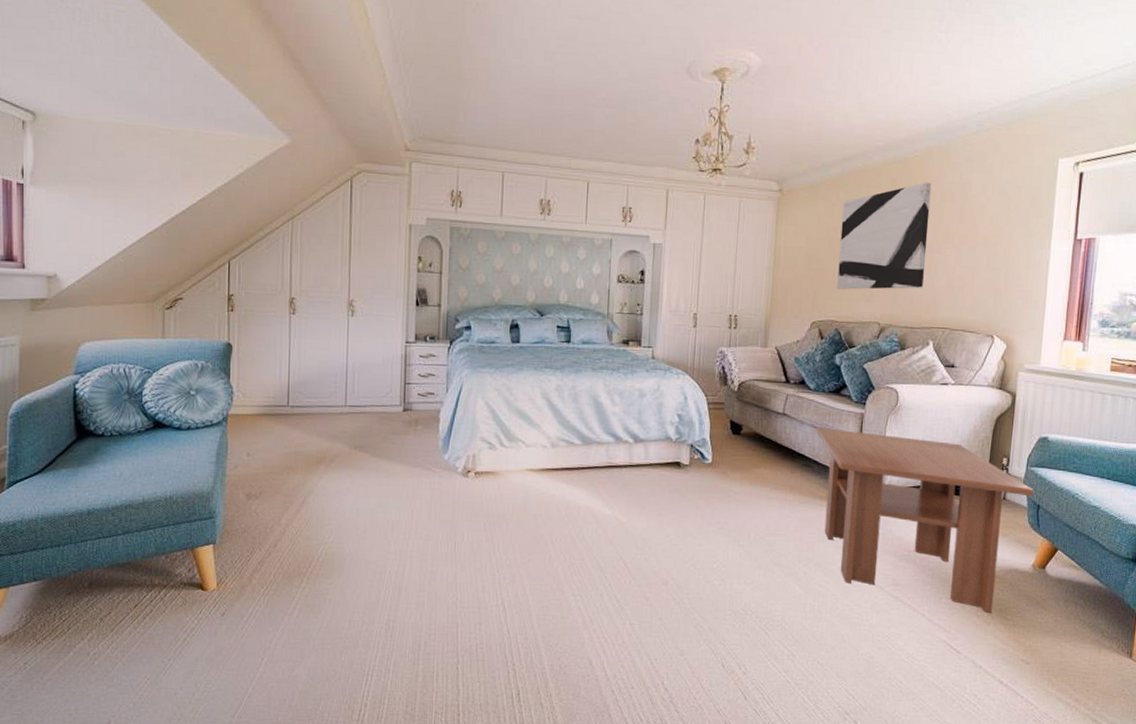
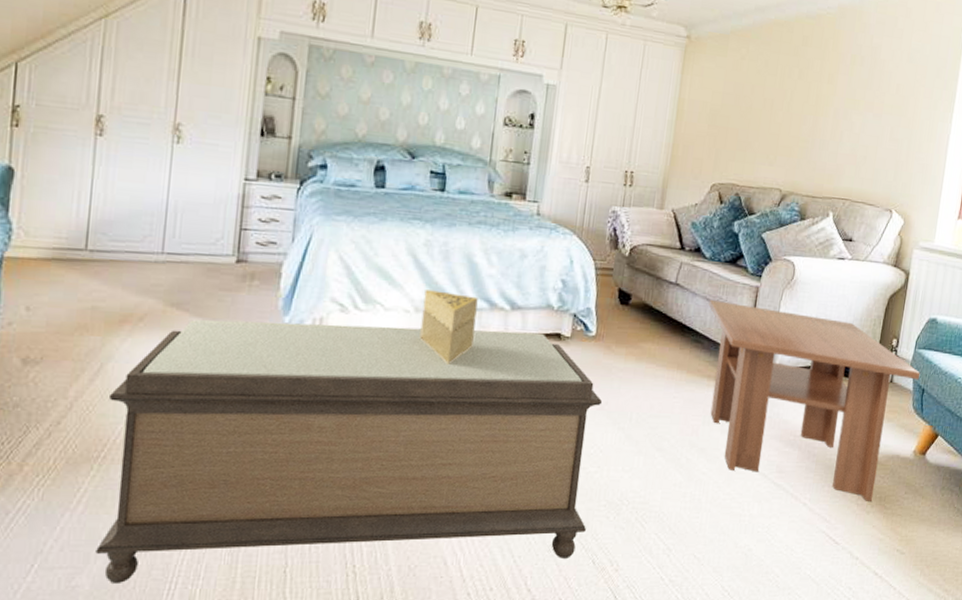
bench: none [309,458,722,675] -> present [95,319,603,583]
decorative box: none [557,428,605,491] -> present [419,290,478,364]
wall art: present [837,182,932,290] -> none [740,42,843,155]

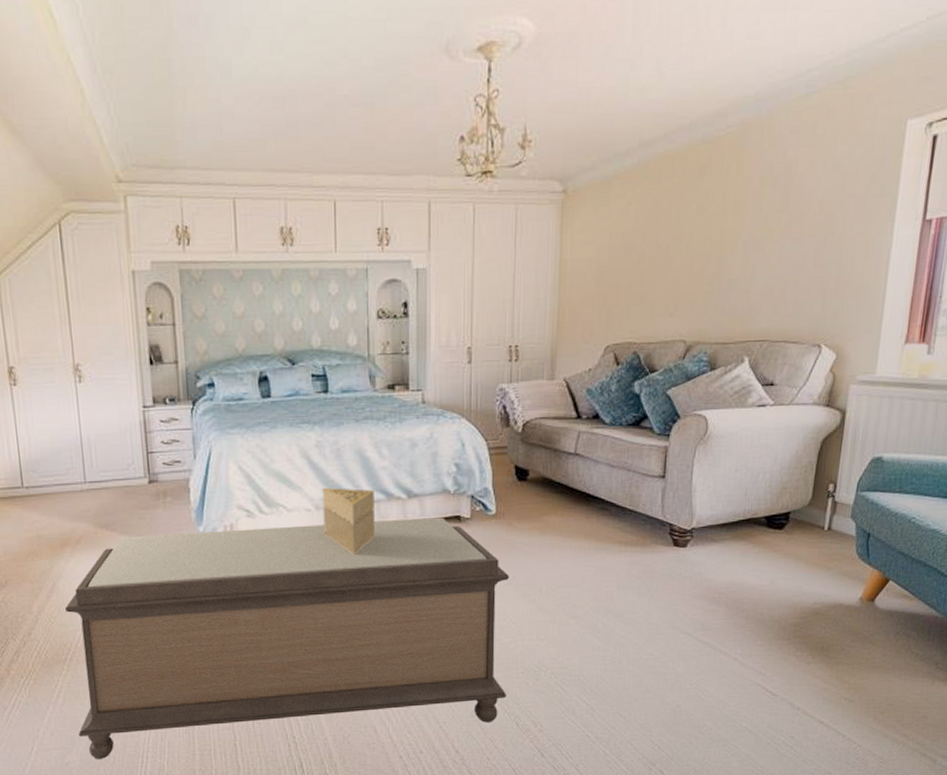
coffee table: present [708,300,921,501] -> none [613,466,865,652]

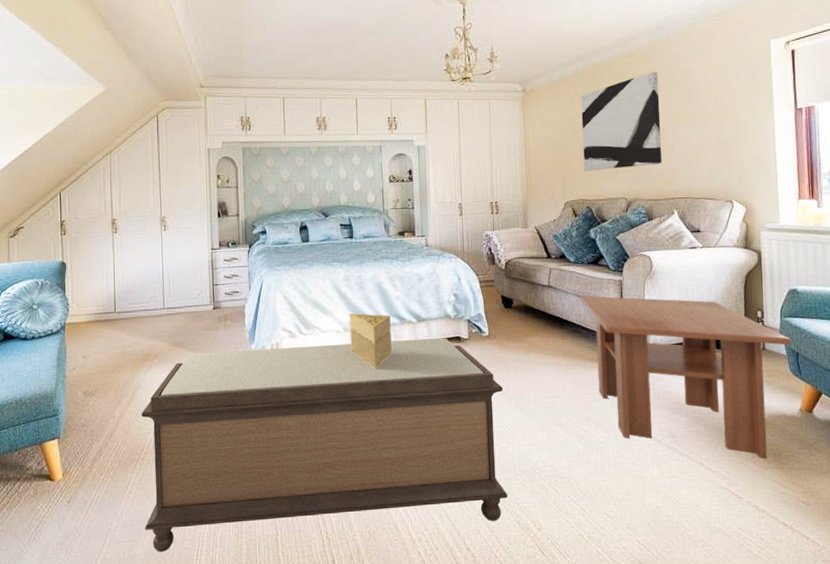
coffee table: none [613,466,865,652] -> present [580,296,792,458]
wall art: none [635,164,749,305] -> present [580,71,662,171]

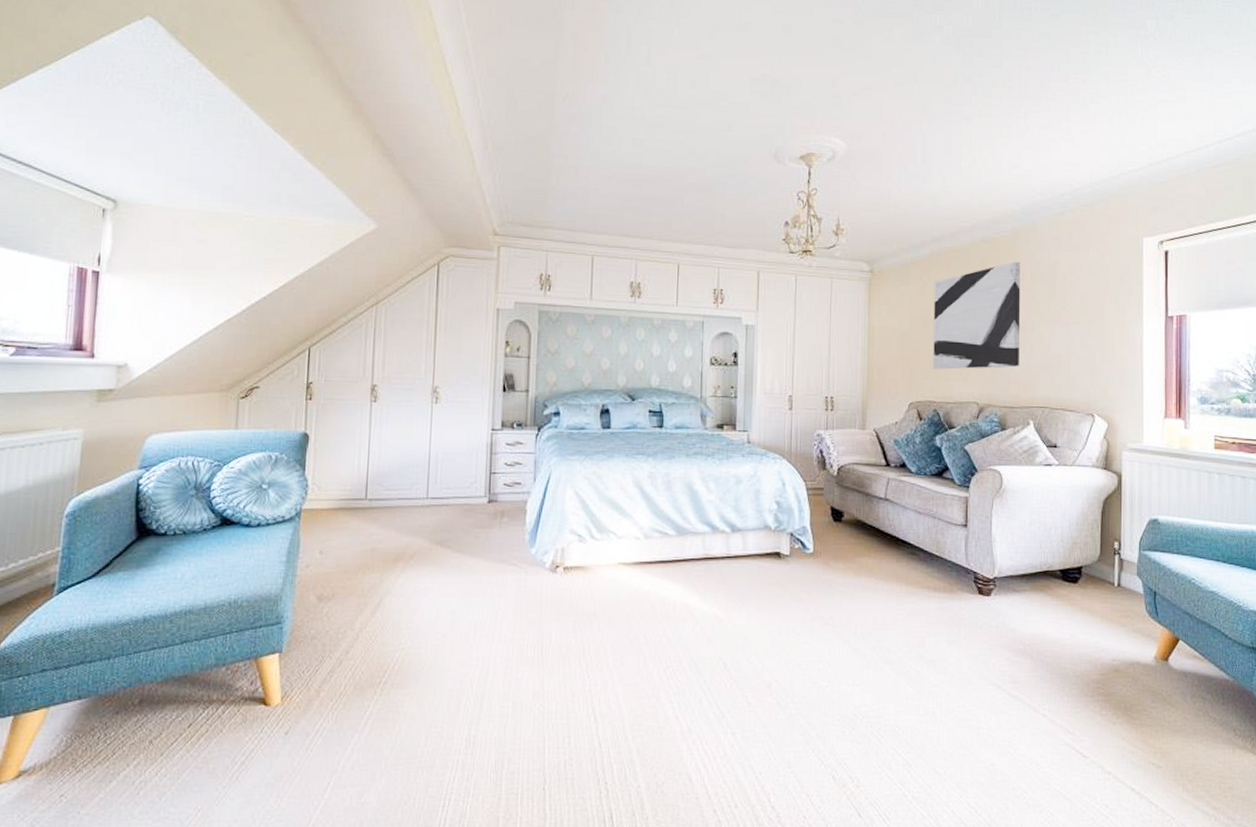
bench: present [141,338,508,552] -> none [380,552,827,800]
decorative box: present [349,313,392,369] -> none [650,518,700,586]
coffee table: present [580,296,792,458] -> none [920,513,1149,711]

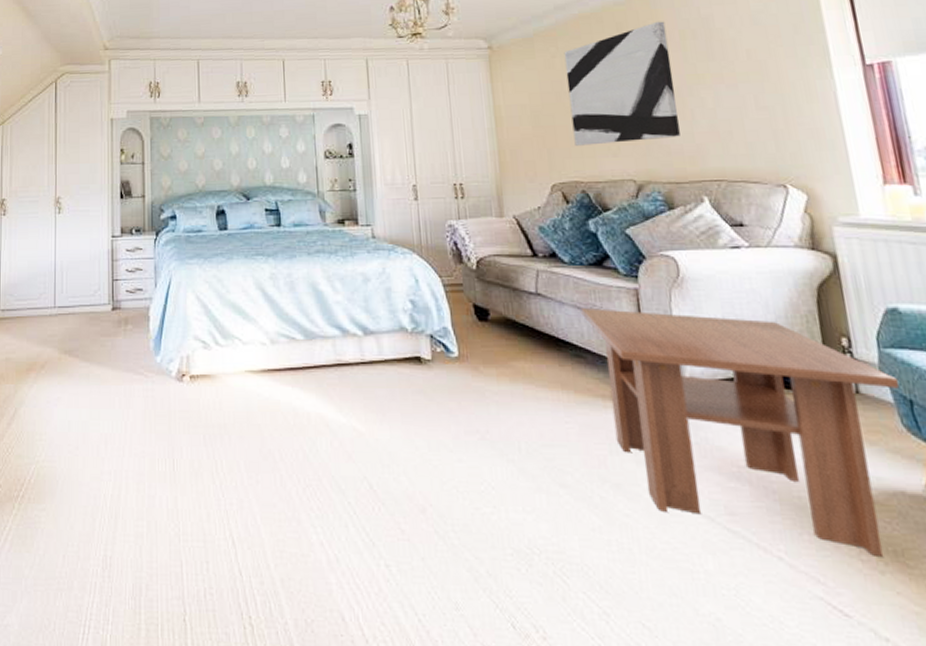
coffee table: none [920,513,1149,711] -> present [581,308,900,557]

